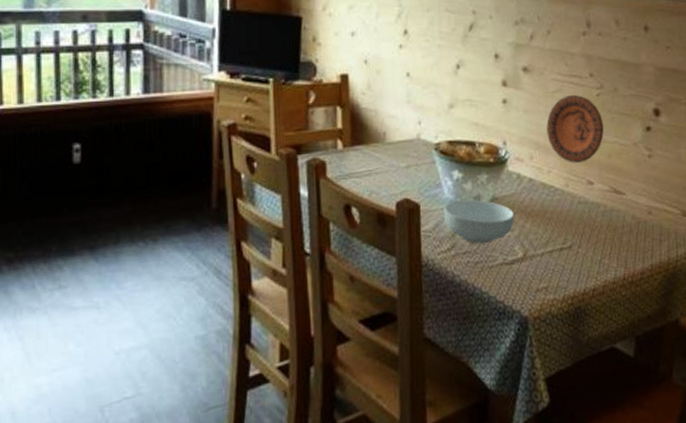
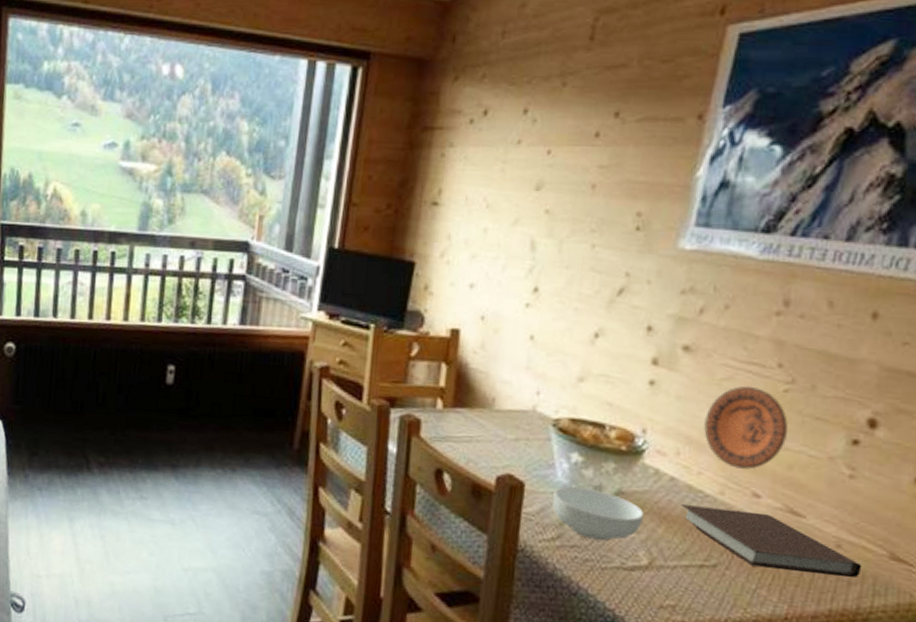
notebook: none [540,196,667,241] -> present [681,504,862,578]

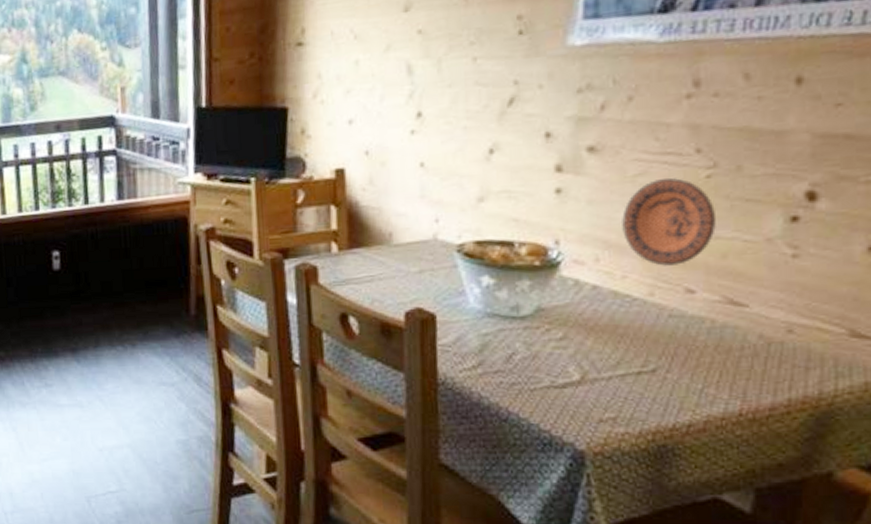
cereal bowl: present [551,487,645,541] -> none [467,310,570,361]
notebook: present [681,504,862,578] -> none [608,308,819,365]

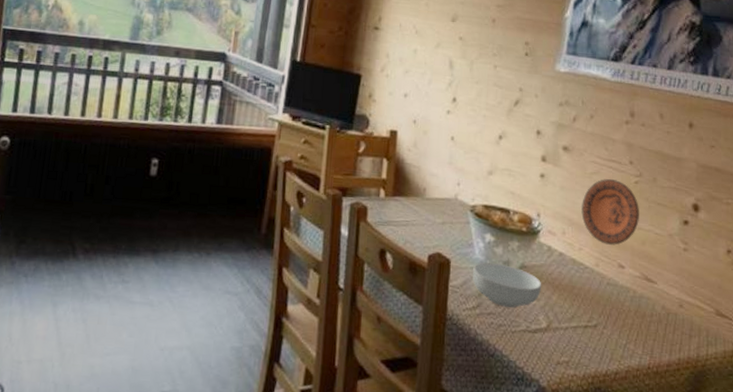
cereal bowl: none [467,310,570,361] -> present [472,263,542,308]

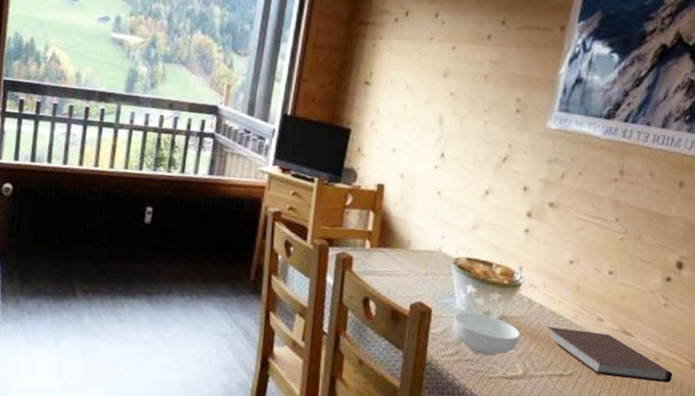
notebook: none [568,275,698,332] -> present [547,327,673,383]
decorative plate: present [581,178,639,246] -> none [564,235,622,300]

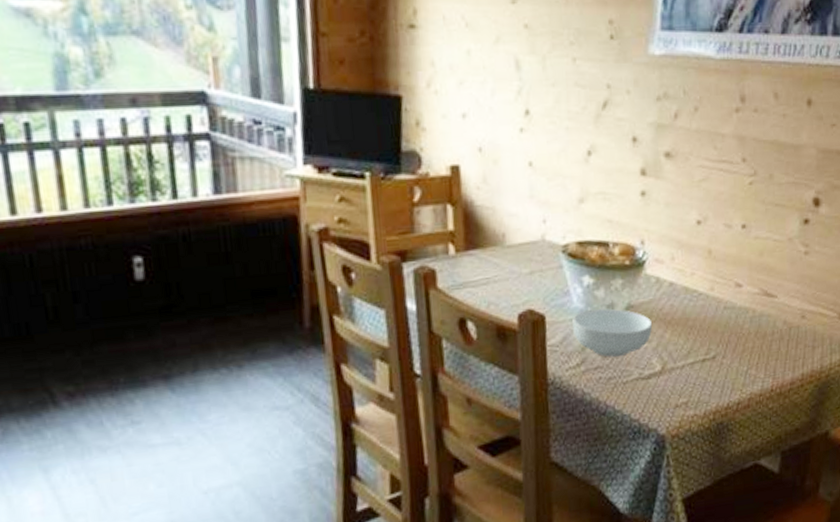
notebook: present [547,327,673,383] -> none [681,300,821,350]

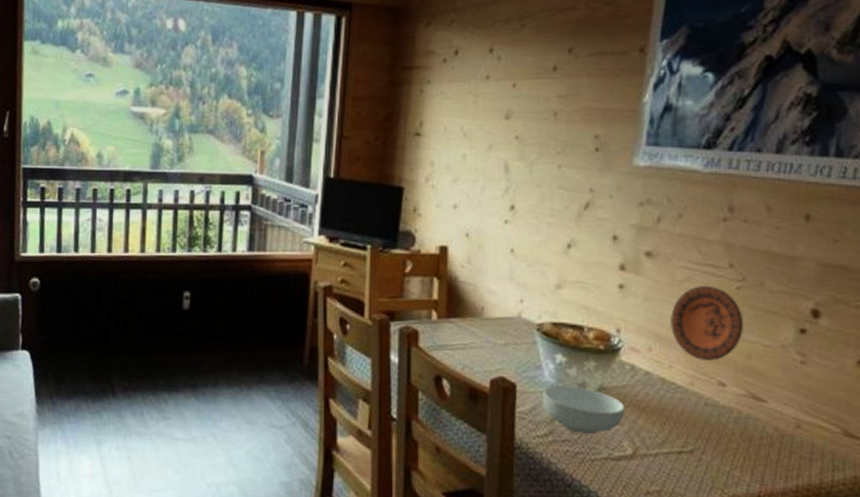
decorative plate: none [691,183,756,263] -> present [671,285,743,361]

